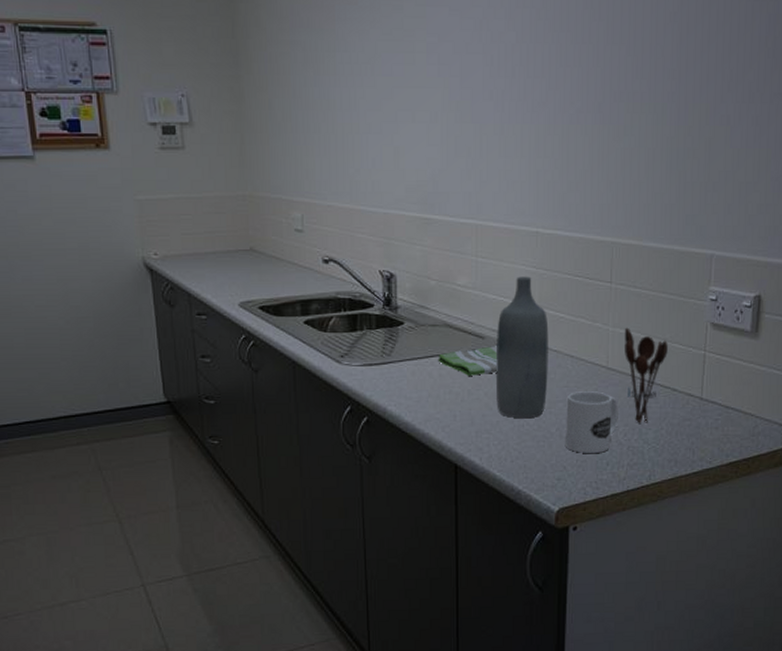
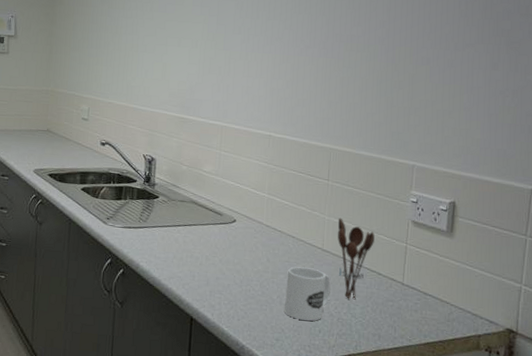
dish towel: present [438,344,498,376] -> none [183,221,233,245]
bottle: present [495,276,549,419] -> none [229,169,275,285]

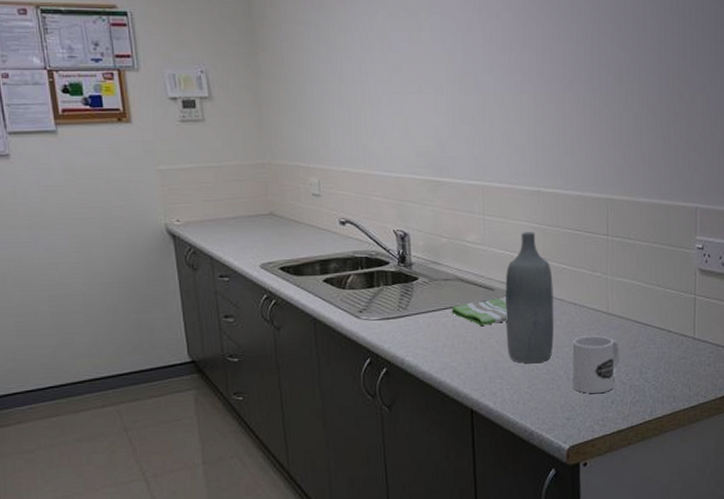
dish towel: none [183,221,233,245] -> present [451,295,507,326]
bottle: none [229,169,275,285] -> present [505,232,554,364]
utensil holder: present [337,217,375,300] -> none [622,275,662,364]

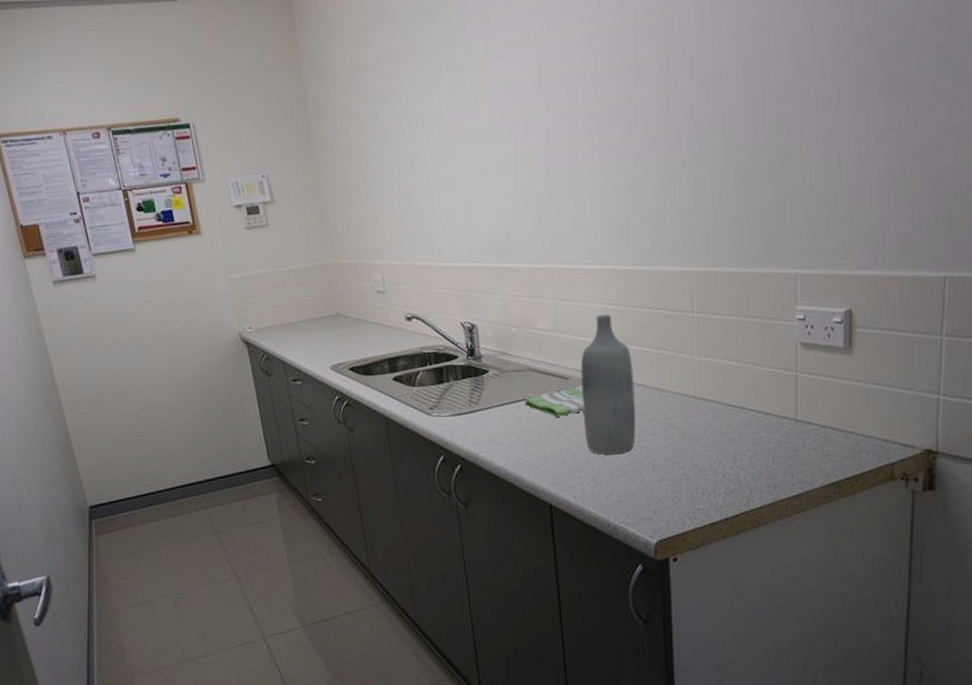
mug: present [572,335,620,394] -> none [656,421,711,485]

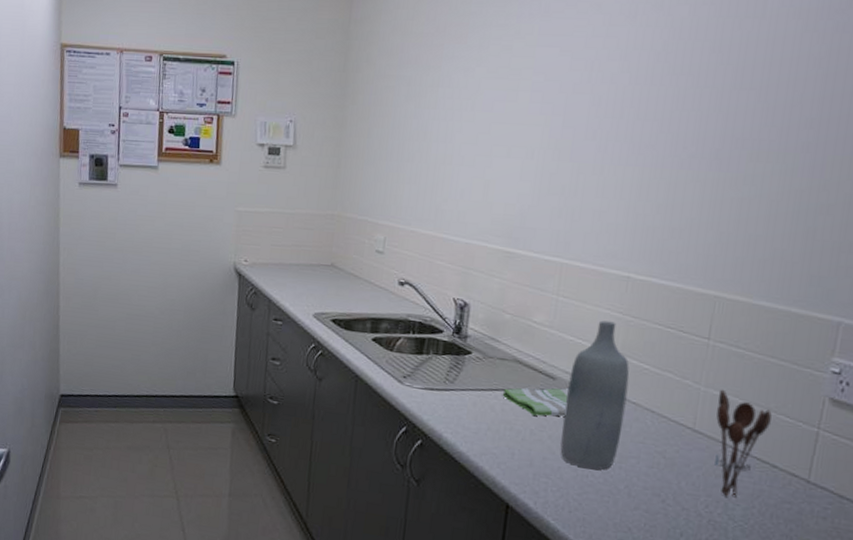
utensil holder: none [711,355,757,450] -> present [715,389,772,498]

